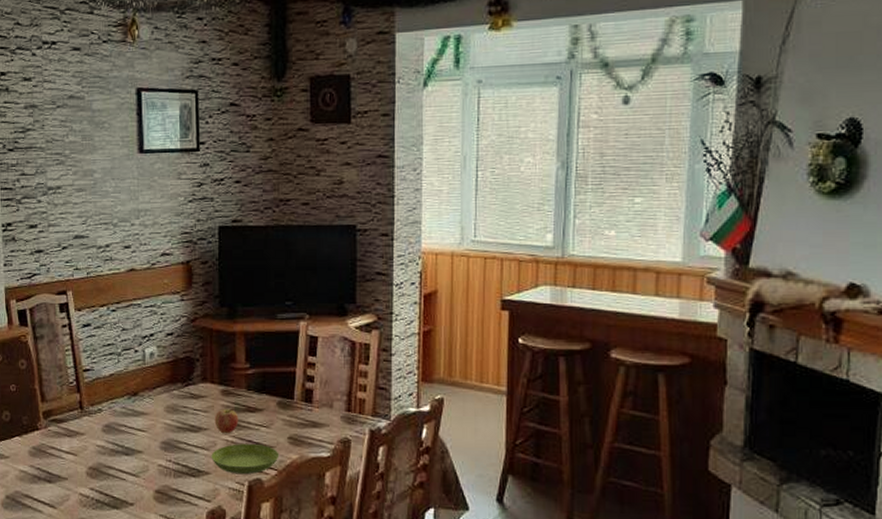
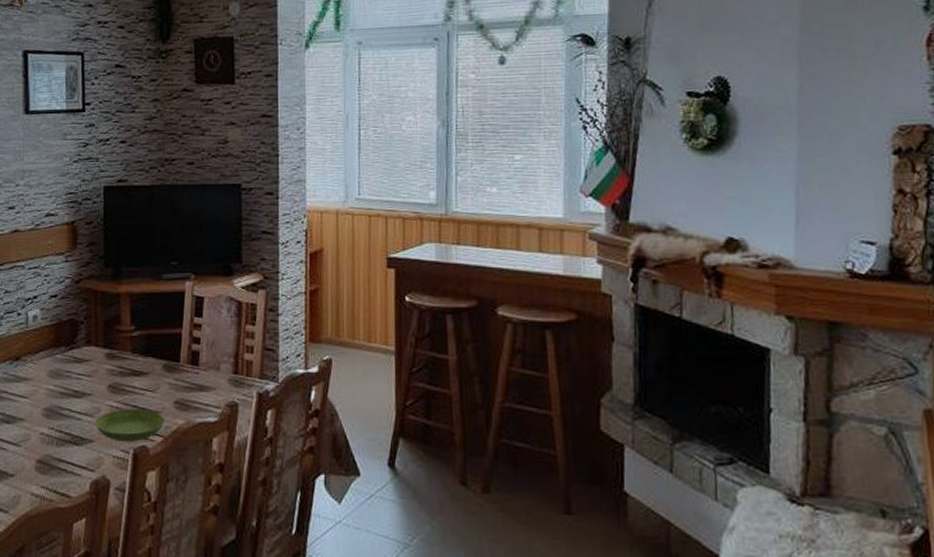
fruit: present [214,408,239,434] -> none [98,372,124,399]

